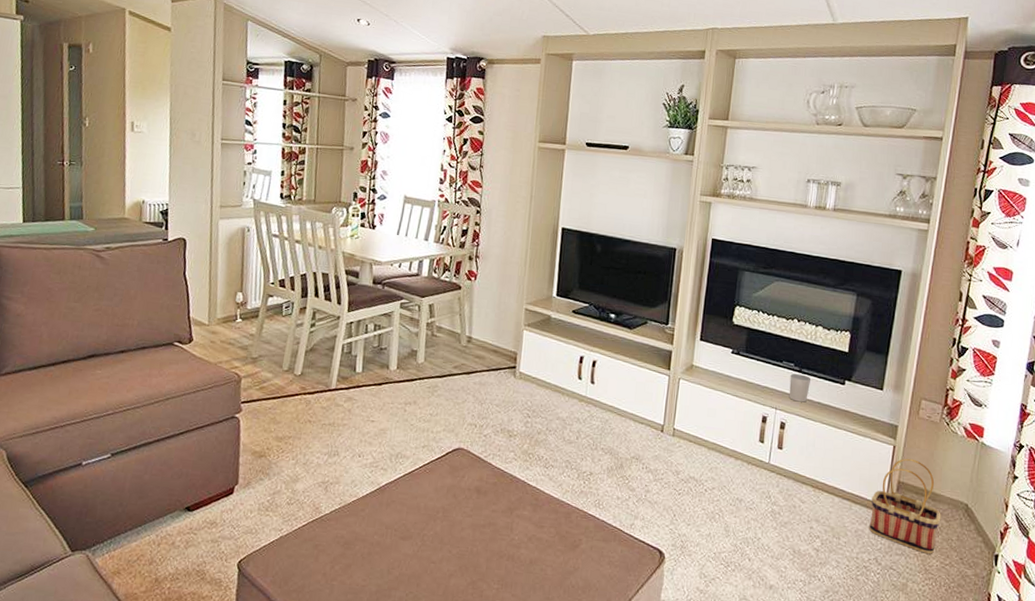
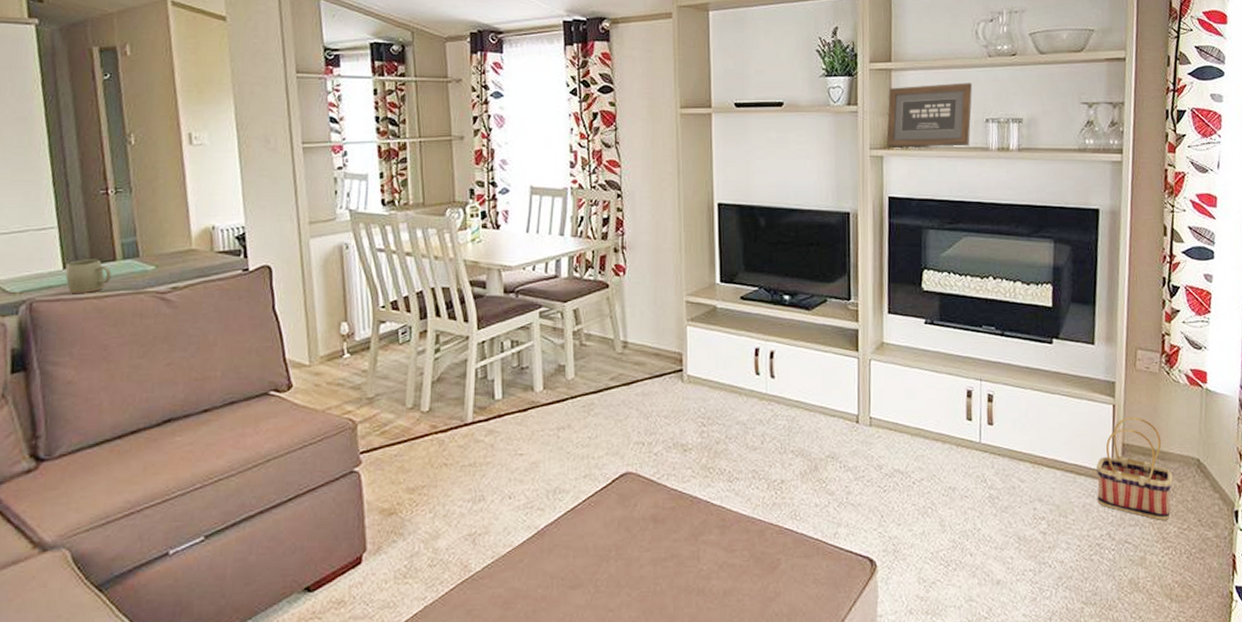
mug: none [24,216,60,244] -> present [65,259,112,293]
picture frame: none [716,143,799,201] -> present [886,83,973,148]
candle holder: present [789,373,812,403] -> none [992,338,1016,369]

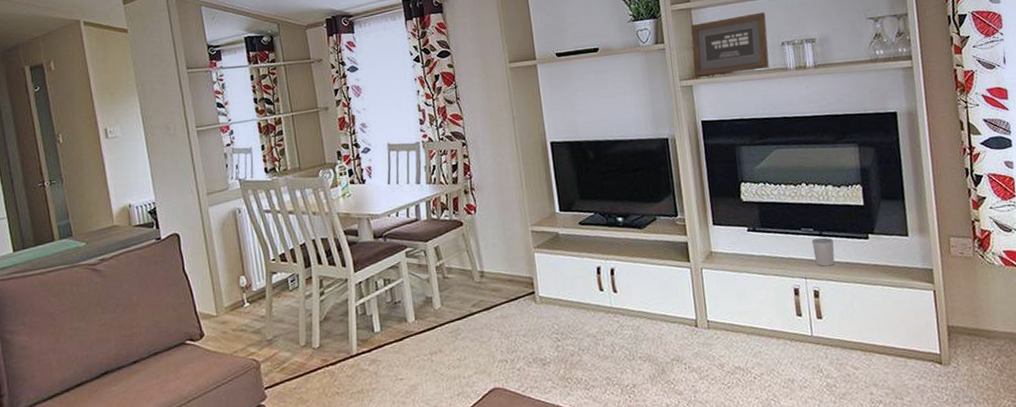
mug: present [65,259,112,293] -> none [15,241,51,272]
candle holder: none [992,338,1016,369] -> present [811,237,835,267]
basket: present [1096,416,1173,520] -> none [925,299,1003,396]

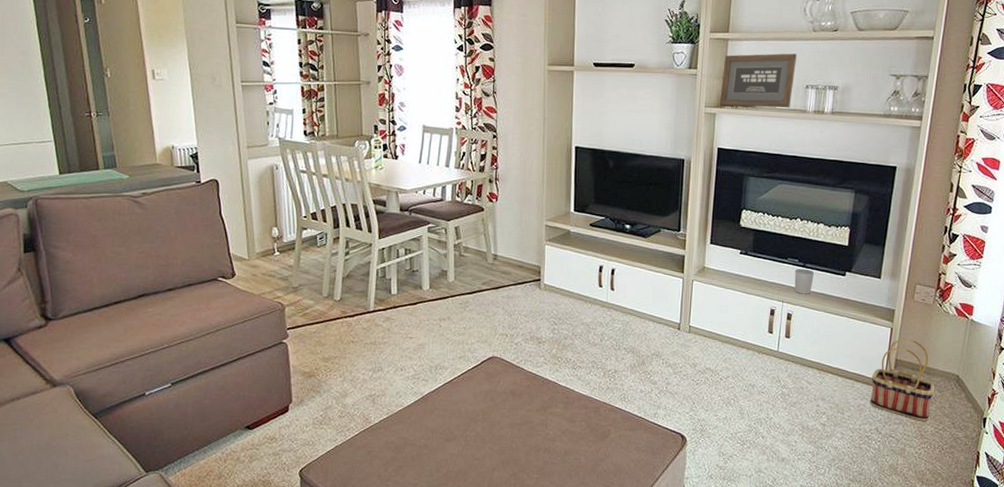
basket: none [925,299,1003,396] -> present [870,338,935,421]

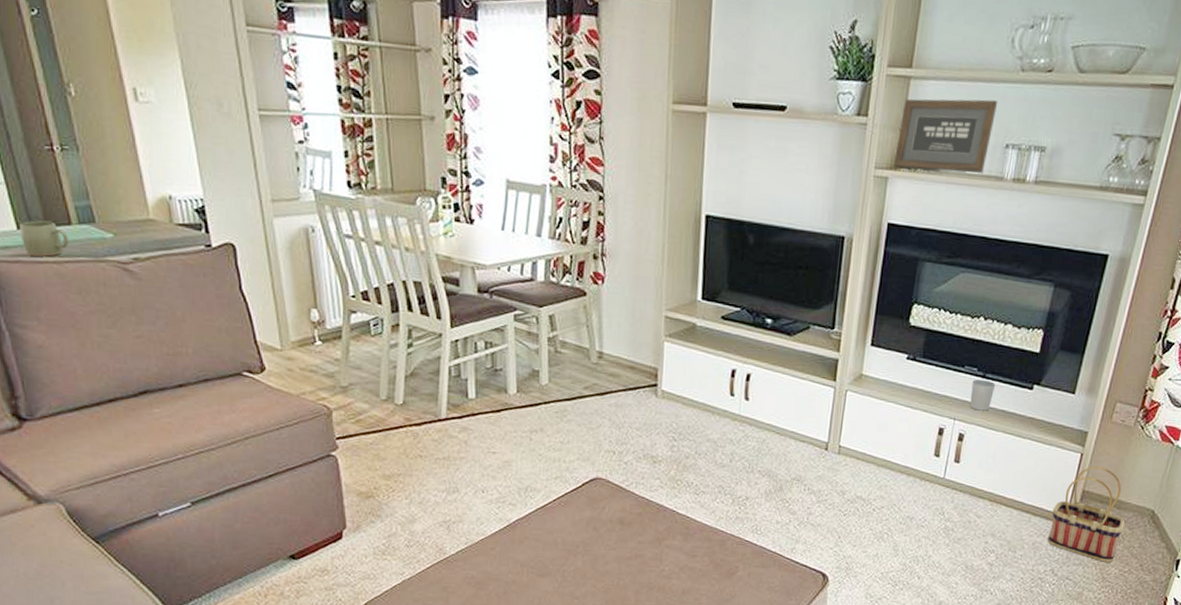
mug: none [61,167,96,194] -> present [19,220,69,257]

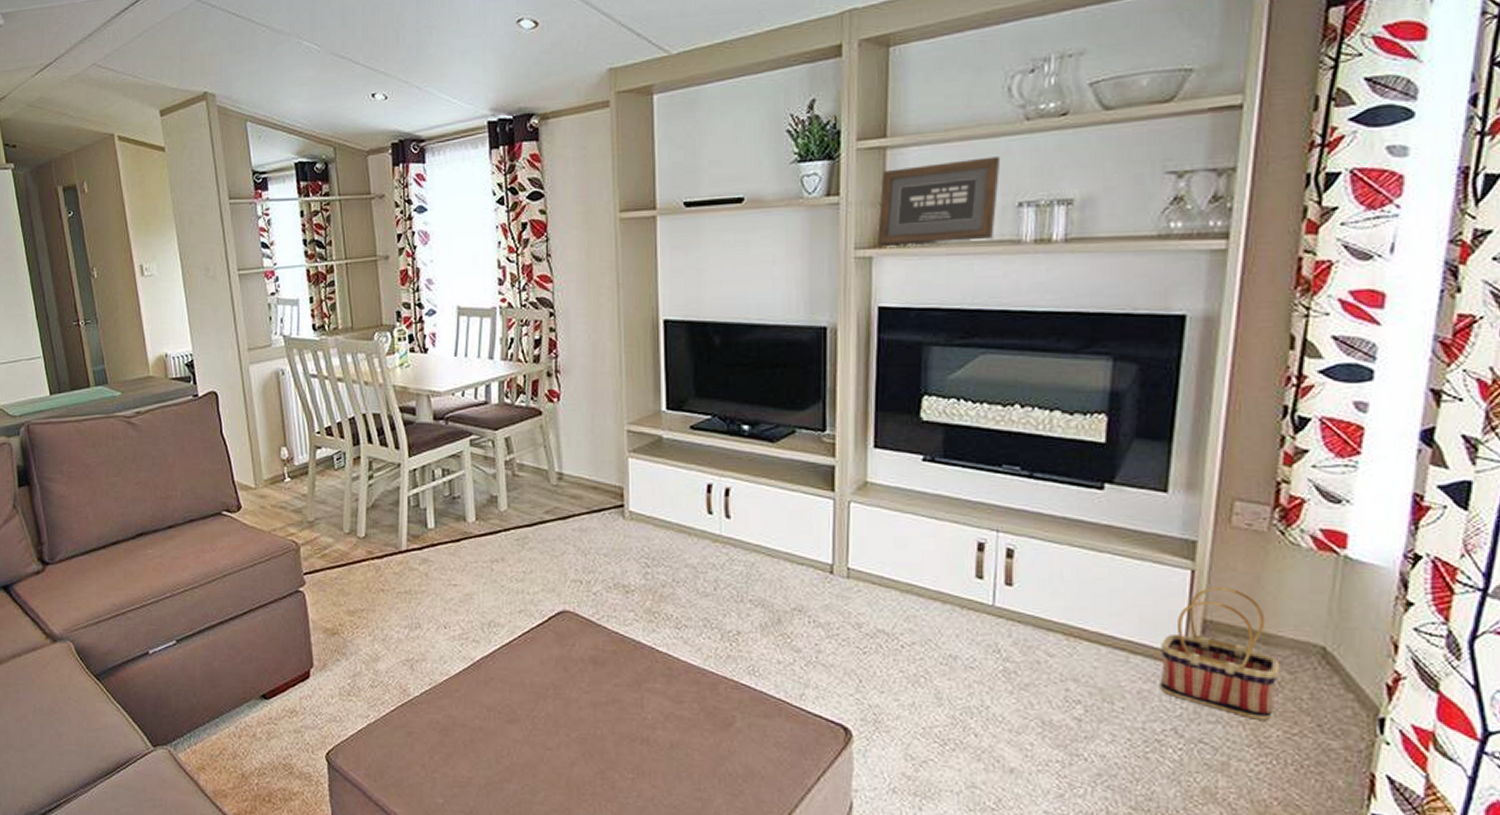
mug: present [19,220,69,257] -> none [52,386,87,417]
candle holder: present [969,379,996,411] -> none [1015,480,1050,519]

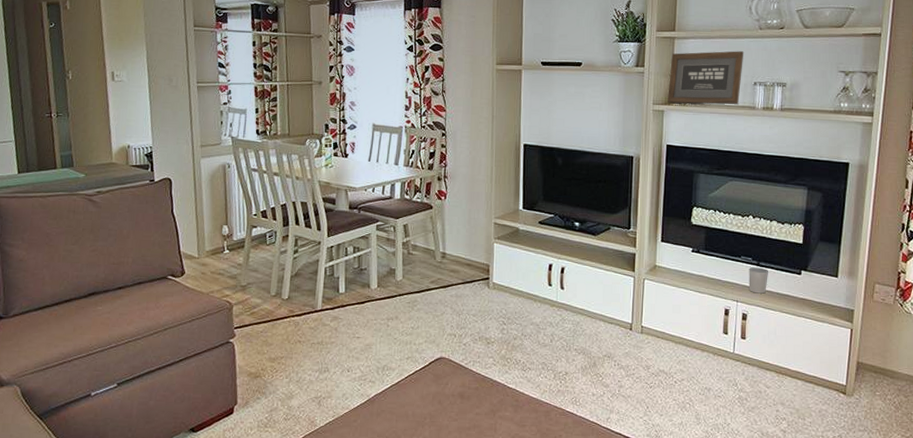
candle holder: none [1015,480,1050,519] -> present [749,267,769,294]
basket: present [1160,586,1280,720] -> none [832,340,900,428]

